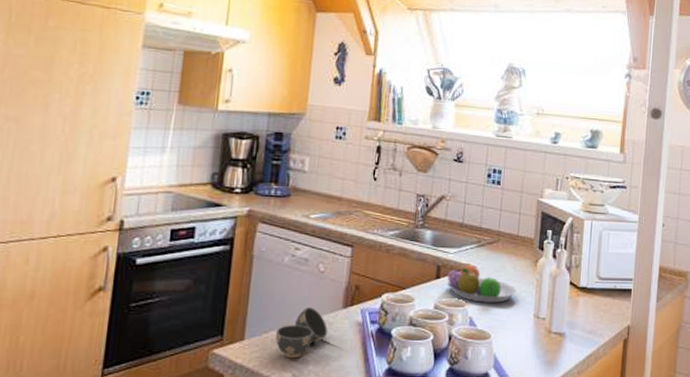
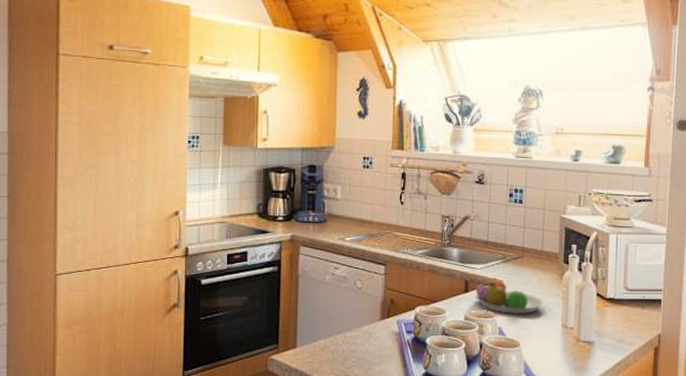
ceramic bowl: present [275,307,328,359] -> none [323,319,368,364]

